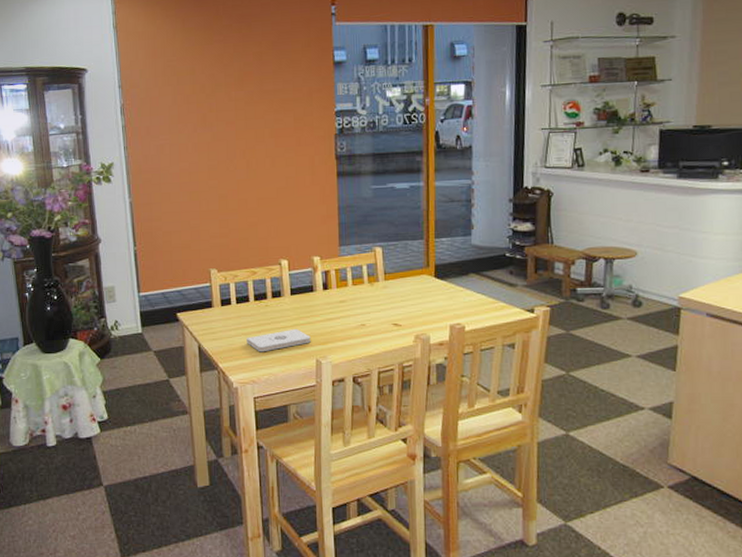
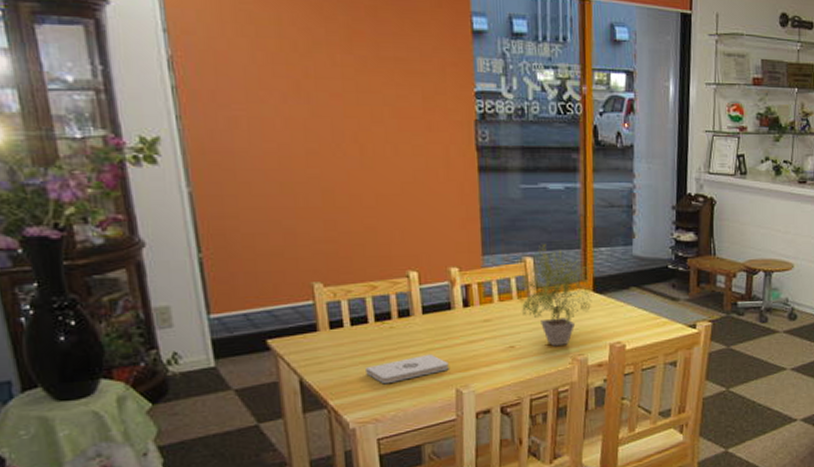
potted plant: none [364,235,434,326] -> present [512,243,592,347]

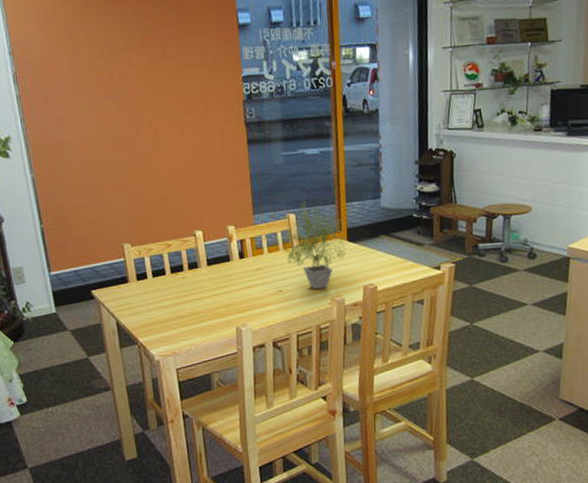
notepad: present [366,353,449,384] -> none [165,298,230,324]

